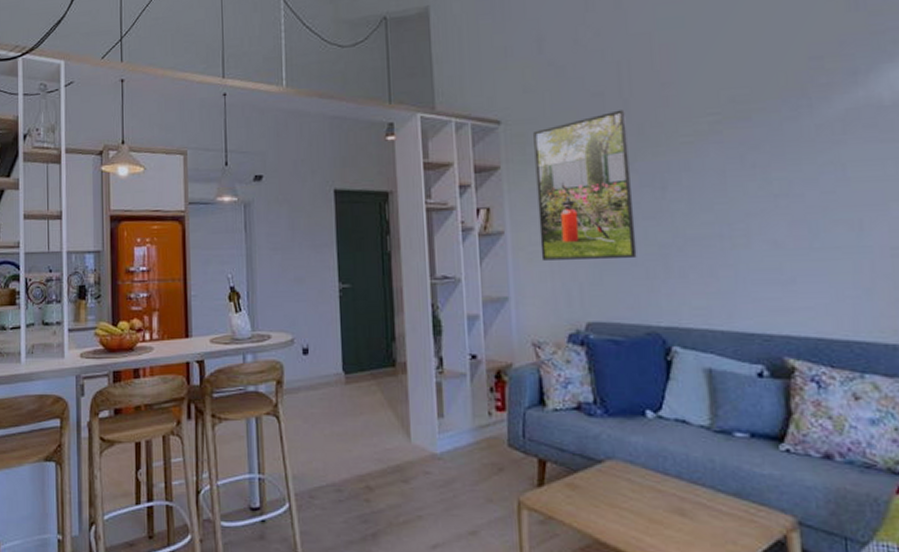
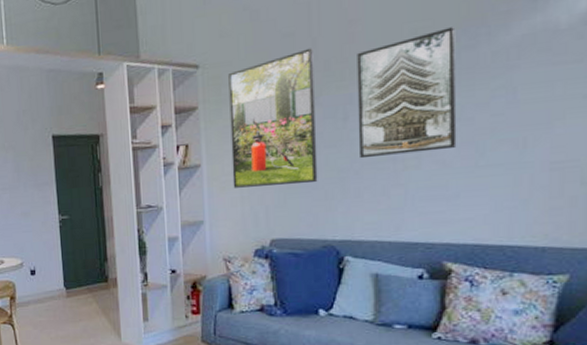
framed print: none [672,96,788,234] -> present [357,27,457,159]

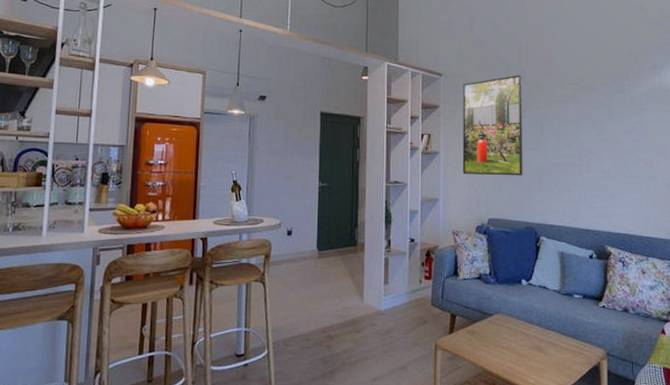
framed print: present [357,27,457,159] -> none [550,76,612,162]

